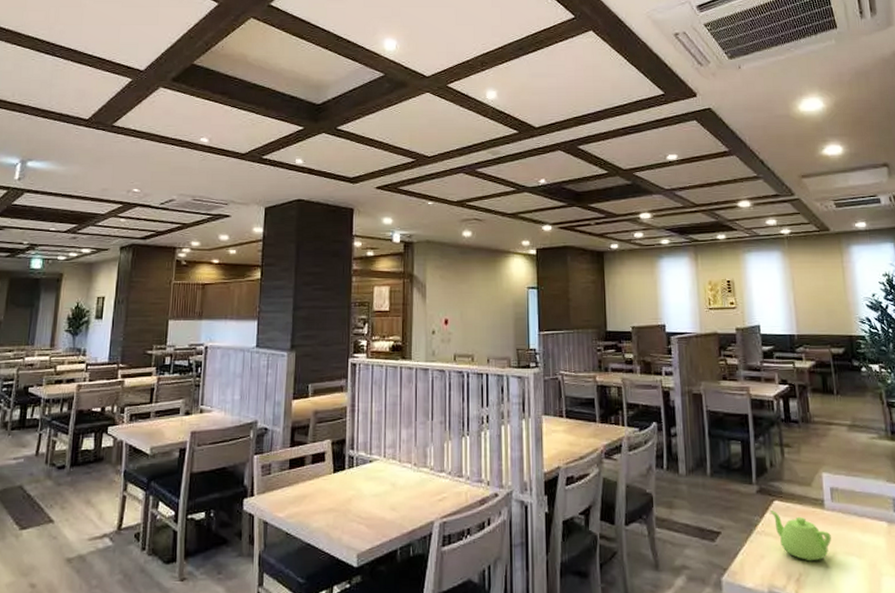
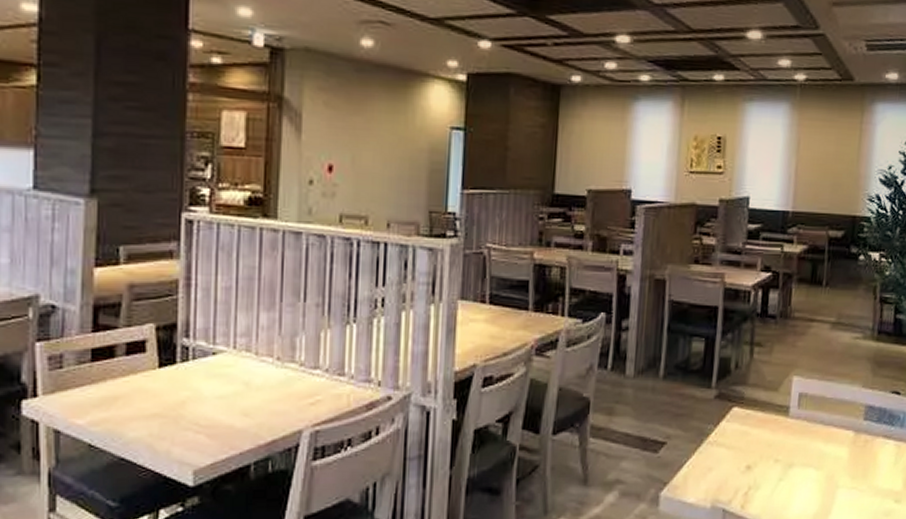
teapot: present [770,509,831,562] -> none [727,417,791,474]

